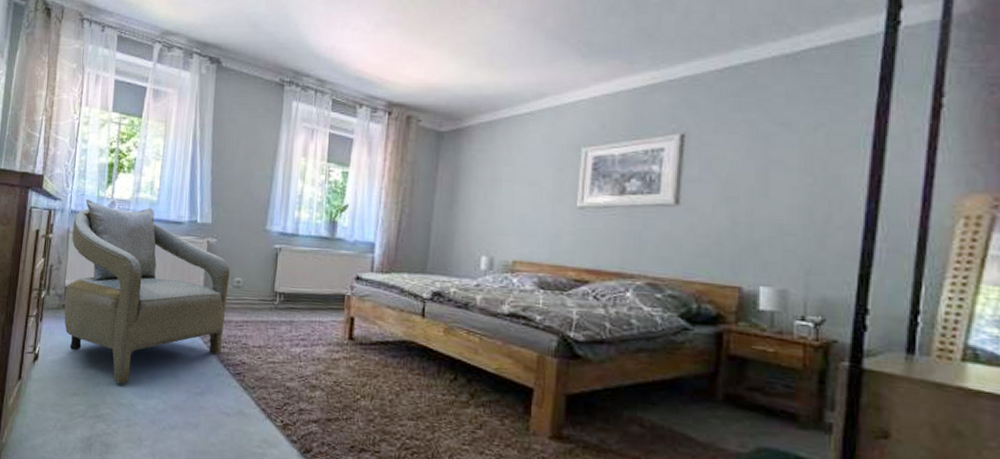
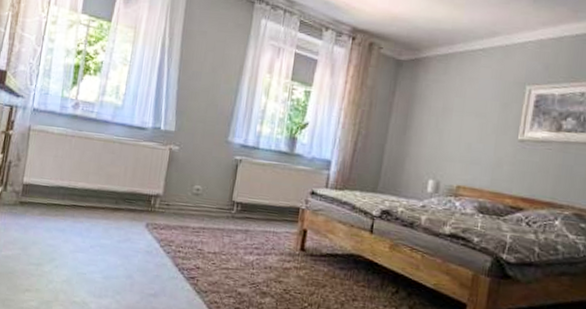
armchair: present [64,199,230,384] -> none [20,99,191,283]

